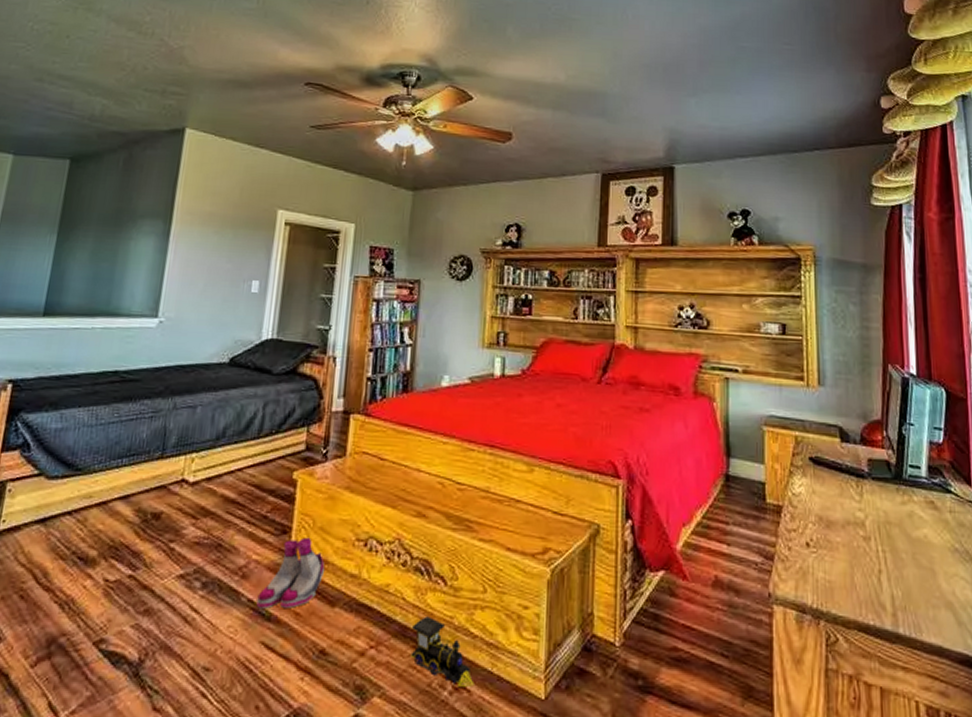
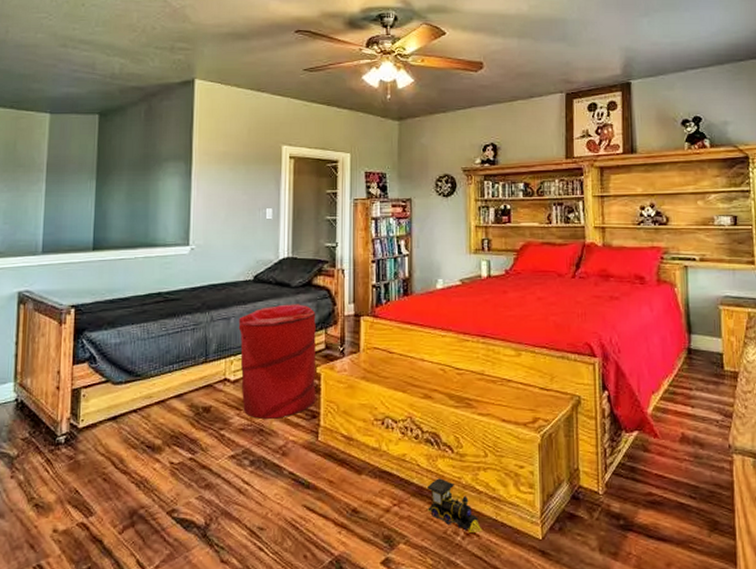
laundry hamper: none [200,393,299,532] -> present [238,304,316,419]
boots: present [256,537,325,609] -> none [297,420,351,479]

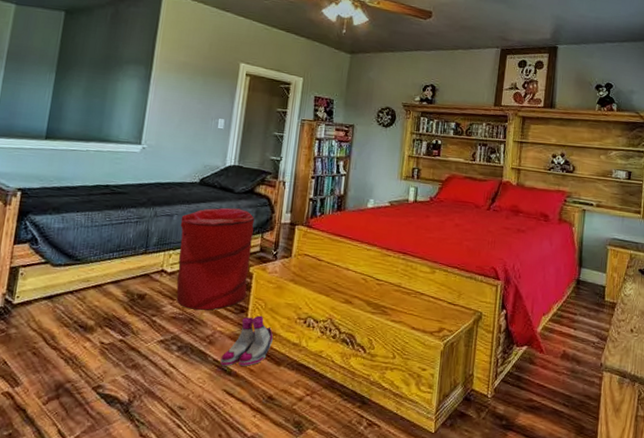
boots: none [297,420,351,479] -> present [220,315,274,366]
toy train: present [426,478,482,532] -> none [337,374,383,424]

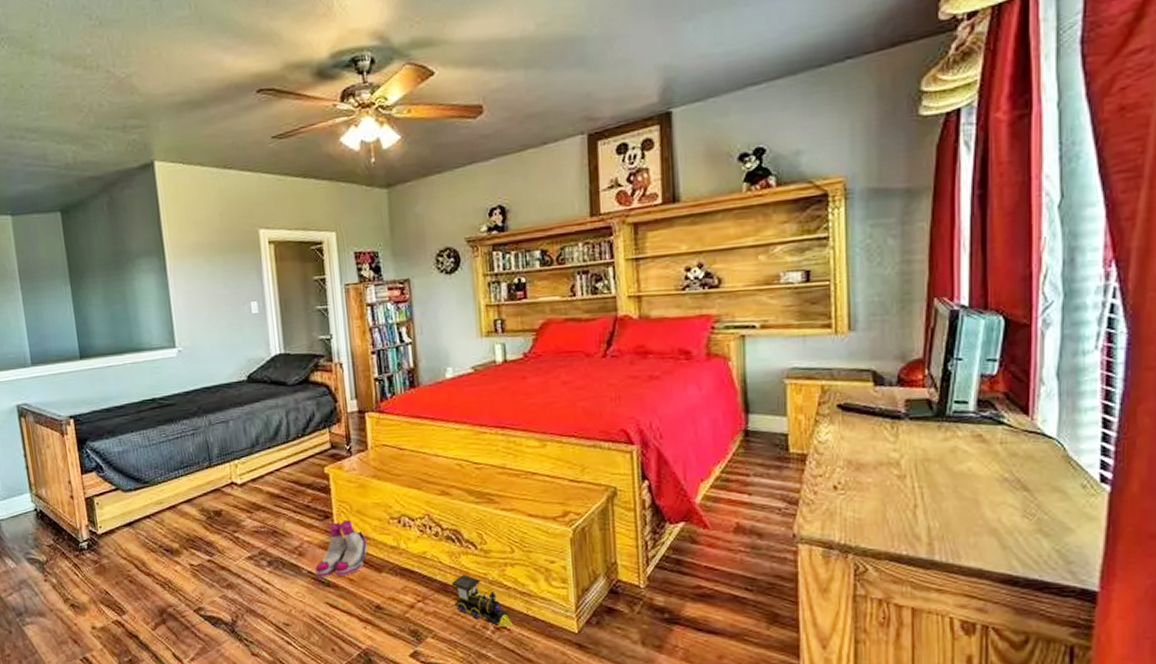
laundry hamper: present [176,207,255,310] -> none [237,403,327,521]
toy train: none [337,374,383,424] -> present [450,575,513,627]

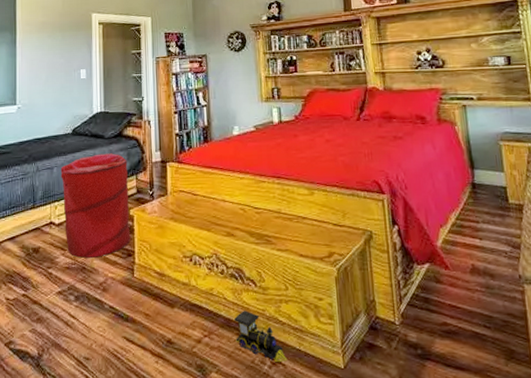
laundry hamper: none [237,403,327,521] -> present [60,153,131,258]
boots: present [315,519,368,577] -> none [116,257,163,312]

